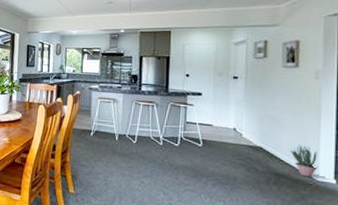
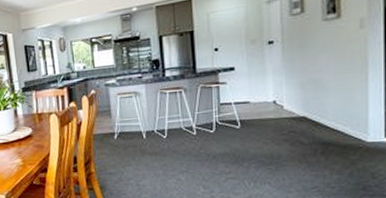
potted plant: present [290,145,318,177] -> none [336,106,367,140]

